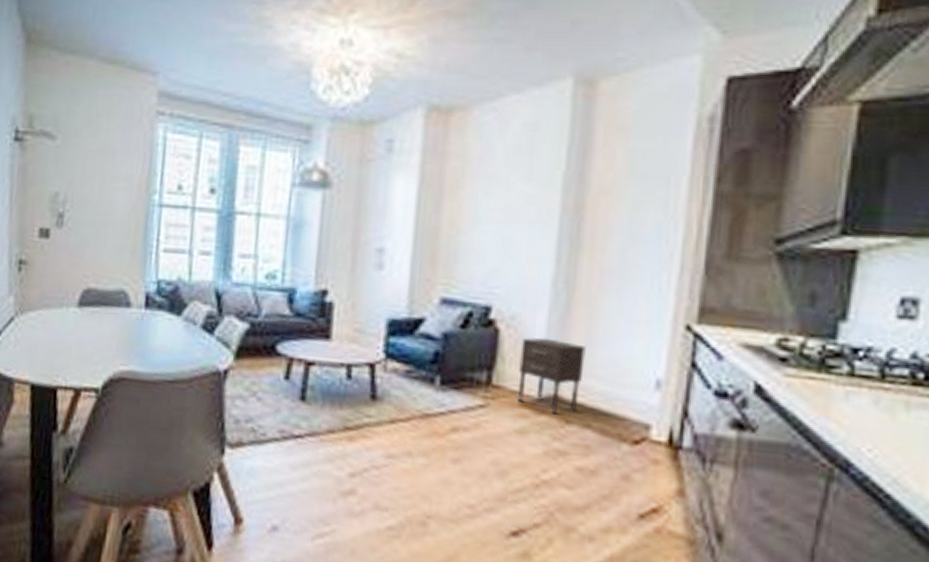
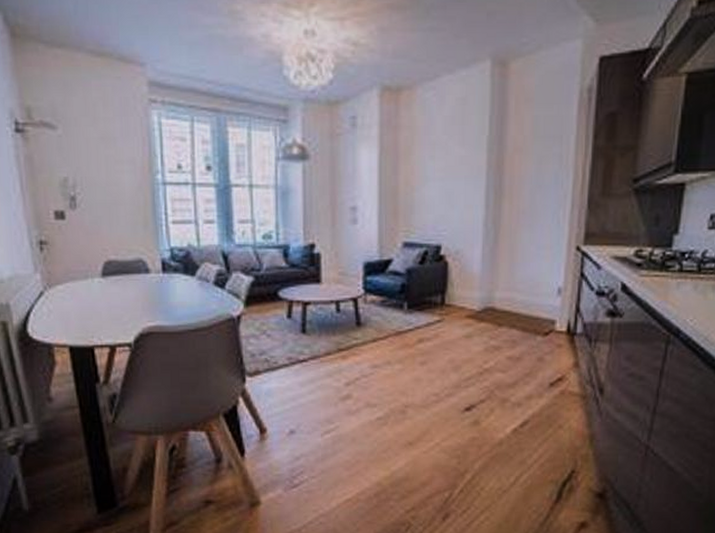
nightstand: present [517,337,586,415] -> none [464,265,510,321]

